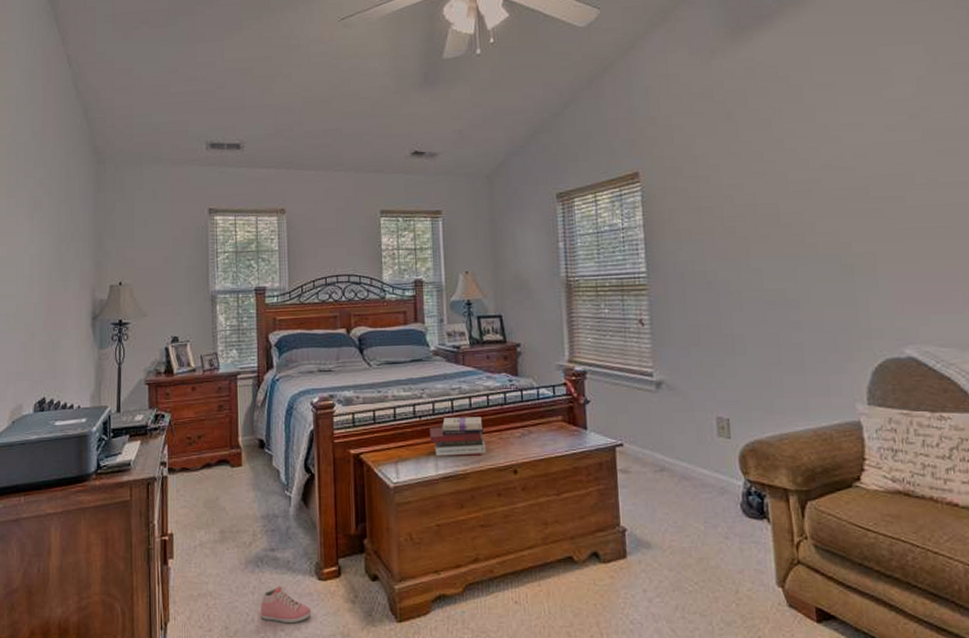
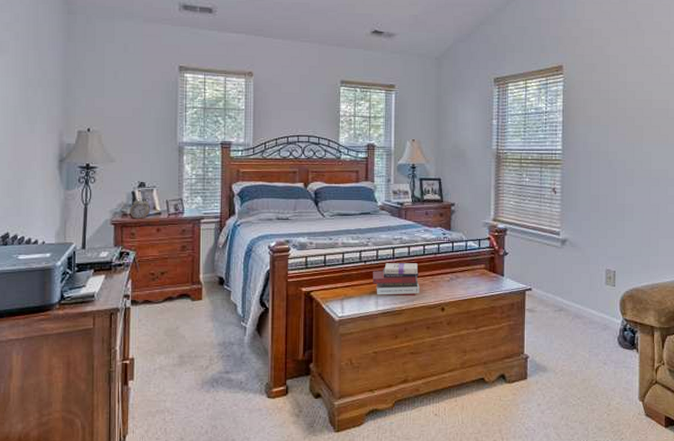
alarm clock: none [164,353,184,377] -> present [130,197,150,219]
sneaker: present [260,586,311,624] -> none [213,403,259,435]

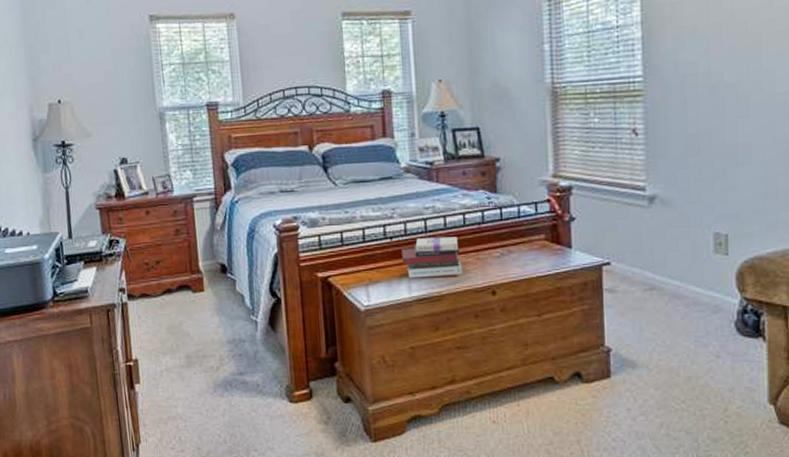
alarm clock: present [130,197,150,219] -> none [114,175,136,201]

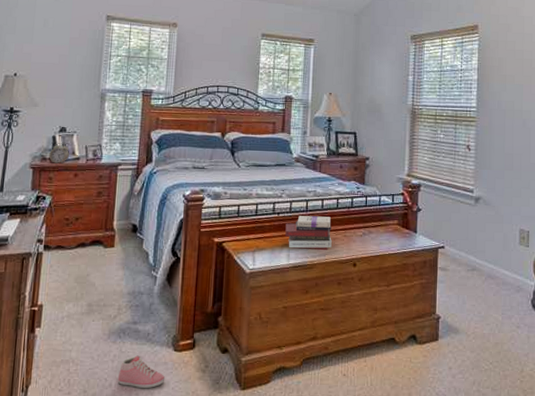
alarm clock: none [114,175,136,201] -> present [49,142,69,164]
sneaker: none [231,409,283,444] -> present [117,355,165,389]

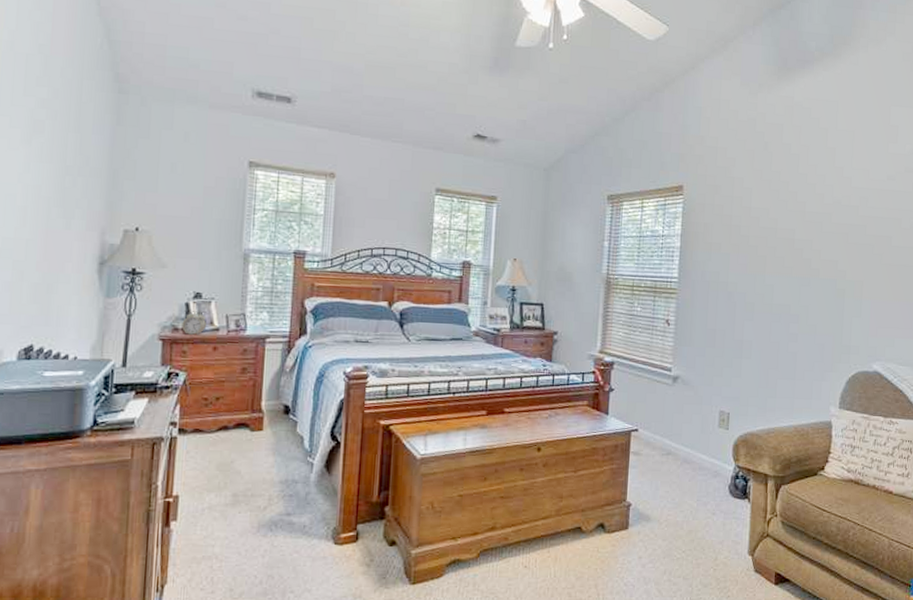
sneaker: present [117,355,165,389] -> none [269,550,324,586]
books: present [285,216,332,250] -> none [461,396,514,433]

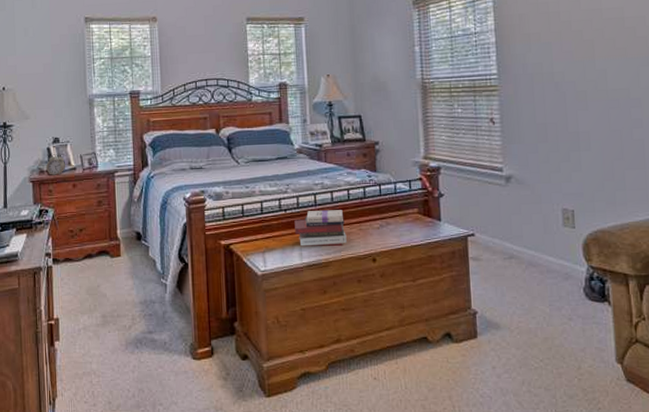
books: none [461,396,514,433] -> present [294,210,347,247]

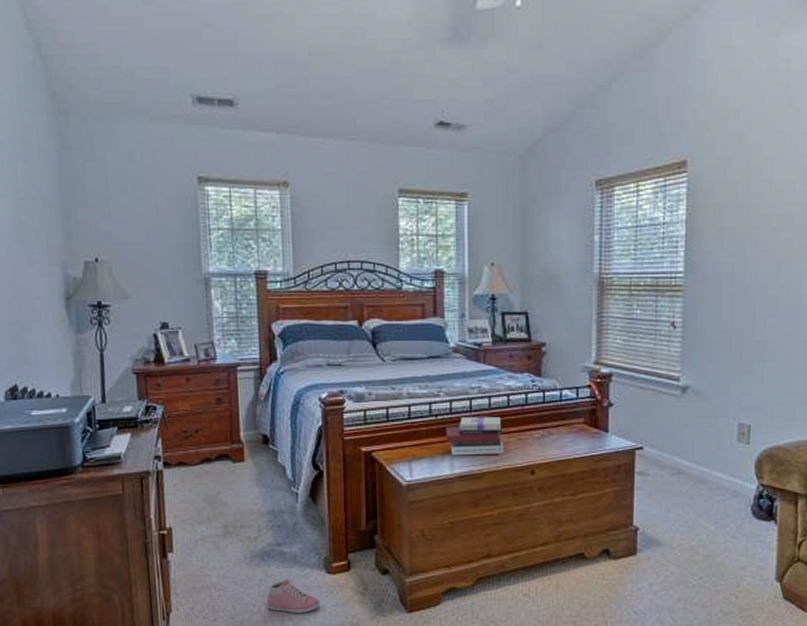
alarm clock: present [46,153,65,175] -> none [153,341,176,367]
sneaker: none [140,365,186,399] -> present [266,579,319,614]

